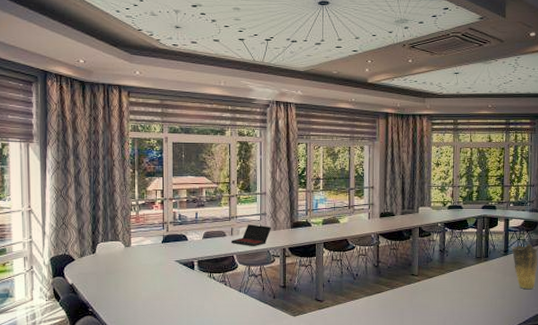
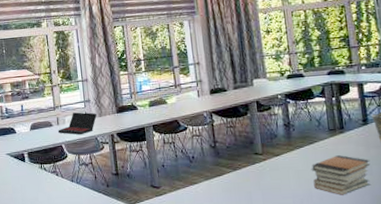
book stack: none [456,280,505,315] -> present [311,155,371,195]

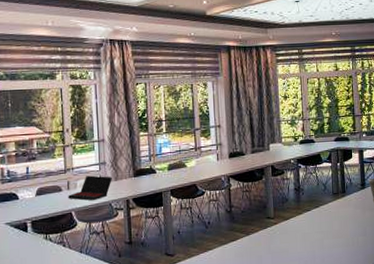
book stack: present [311,155,371,195] -> none [316,218,365,256]

